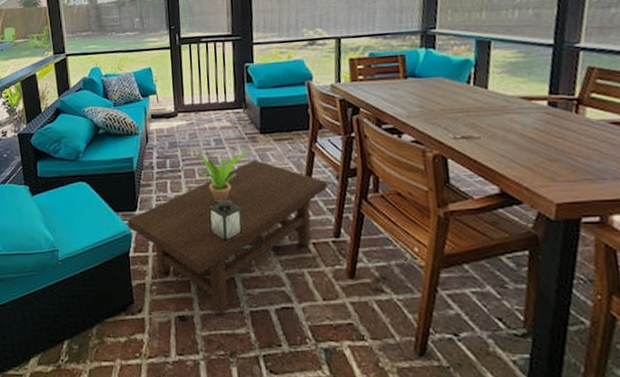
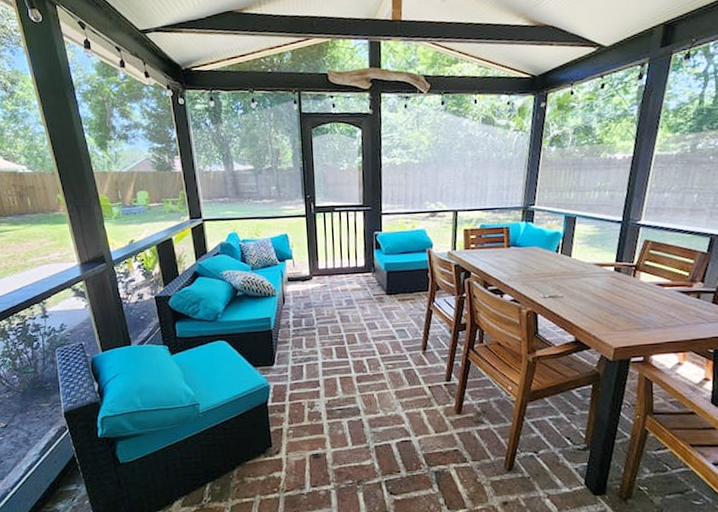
coffee table: present [127,159,327,316] -> none [265,317,442,451]
potted plant: present [200,149,248,203] -> none [333,308,376,356]
lantern: present [208,179,243,243] -> none [340,335,370,390]

